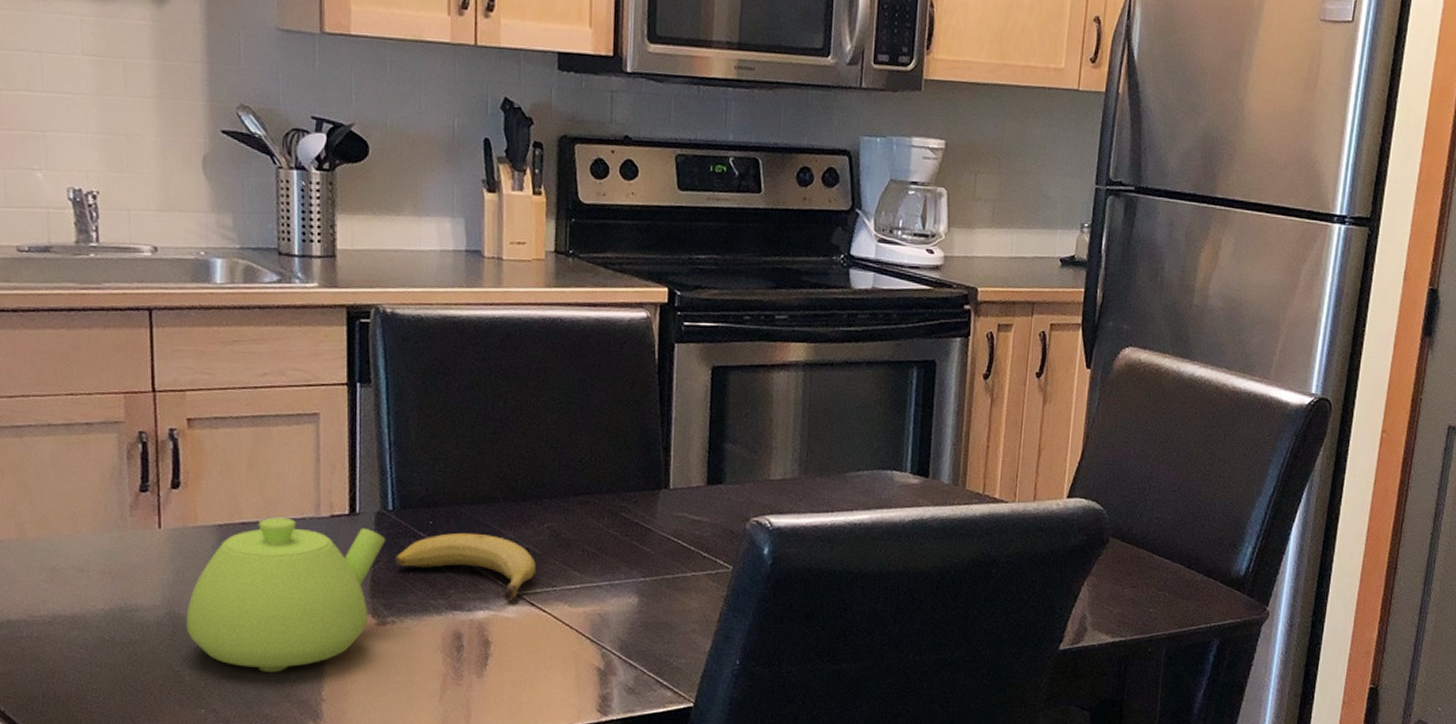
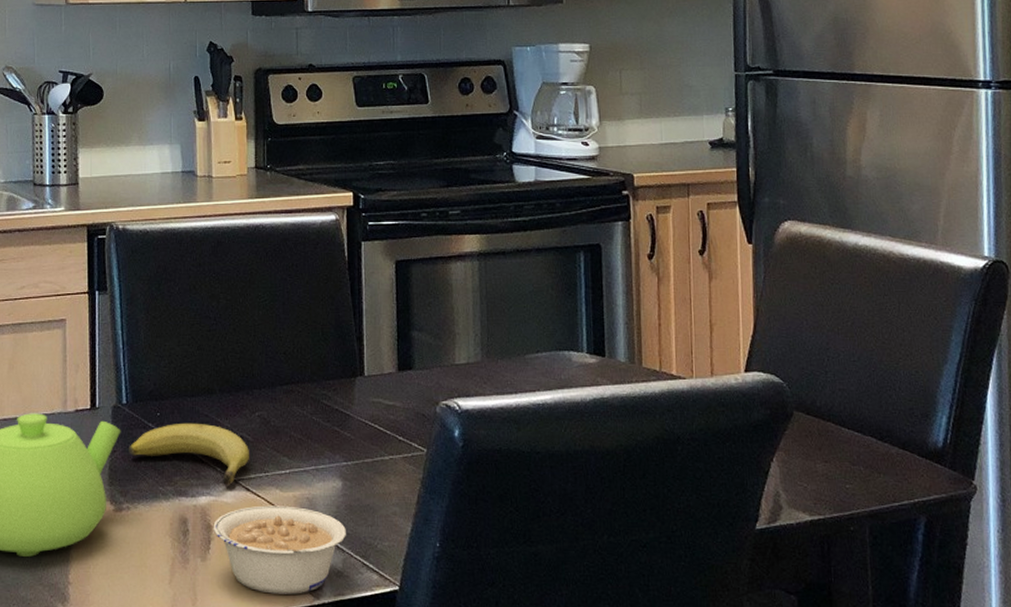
legume: none [491,621,640,711] -> present [213,505,346,594]

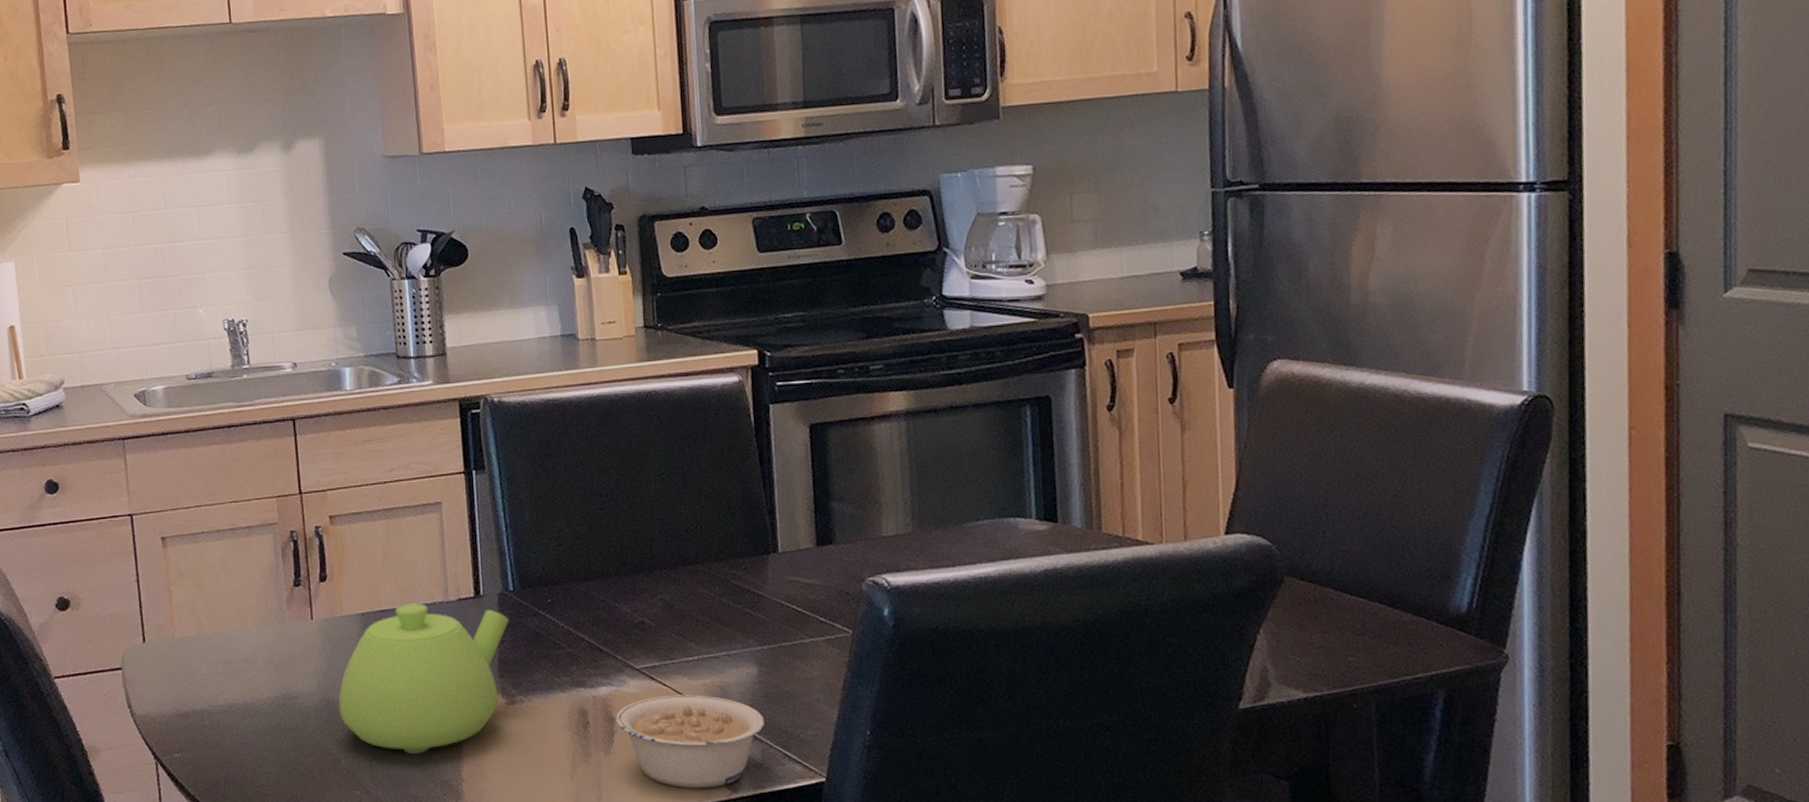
fruit: present [129,422,249,486] -> none [519,609,652,675]

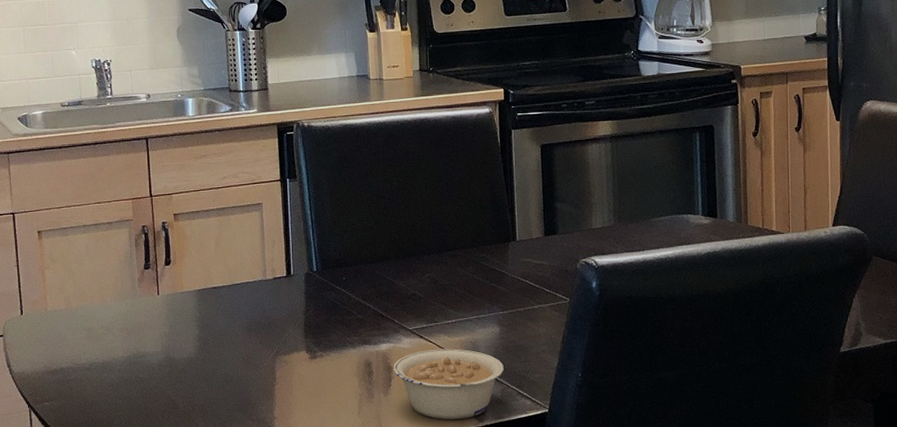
teapot: present [338,603,510,753] -> none [178,281,313,398]

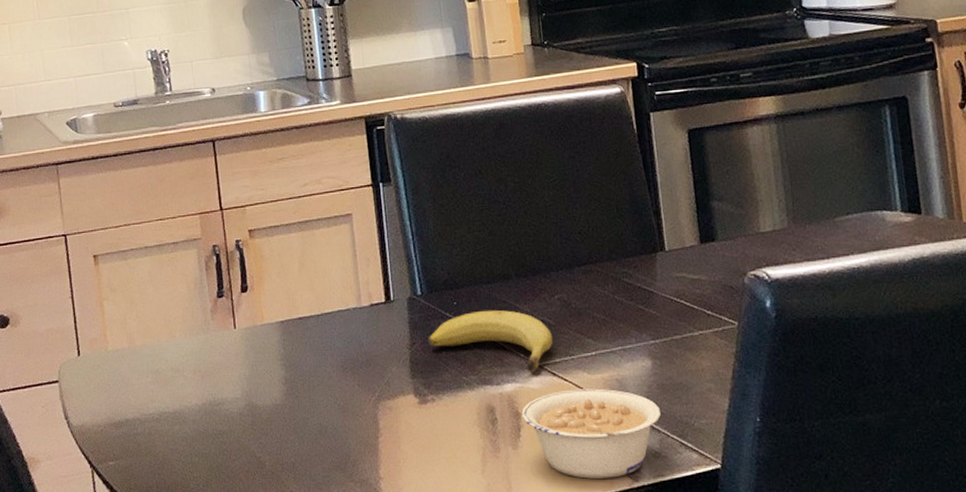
fruit: none [320,284,422,335] -> present [428,309,553,372]

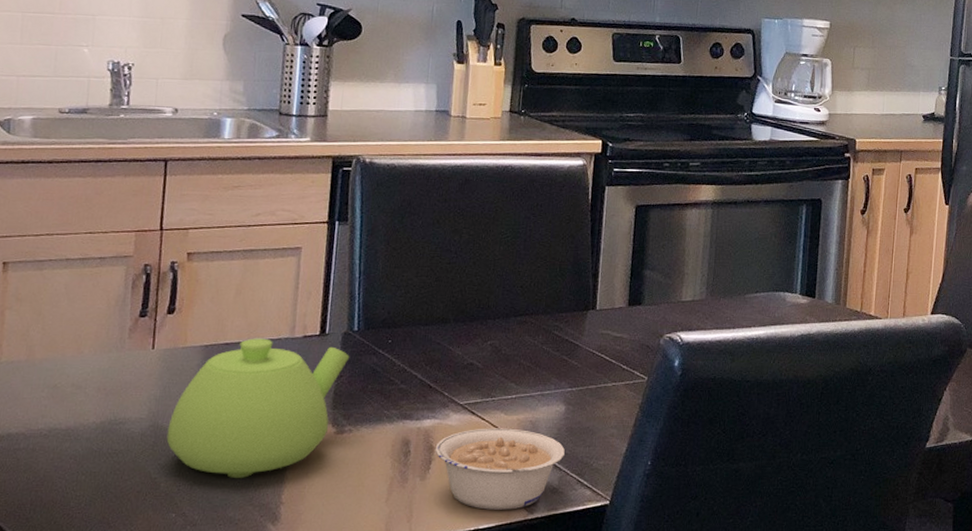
teapot: none [262,310,419,454] -> present [166,338,350,478]
fruit: present [428,309,553,372] -> none [356,350,478,410]

